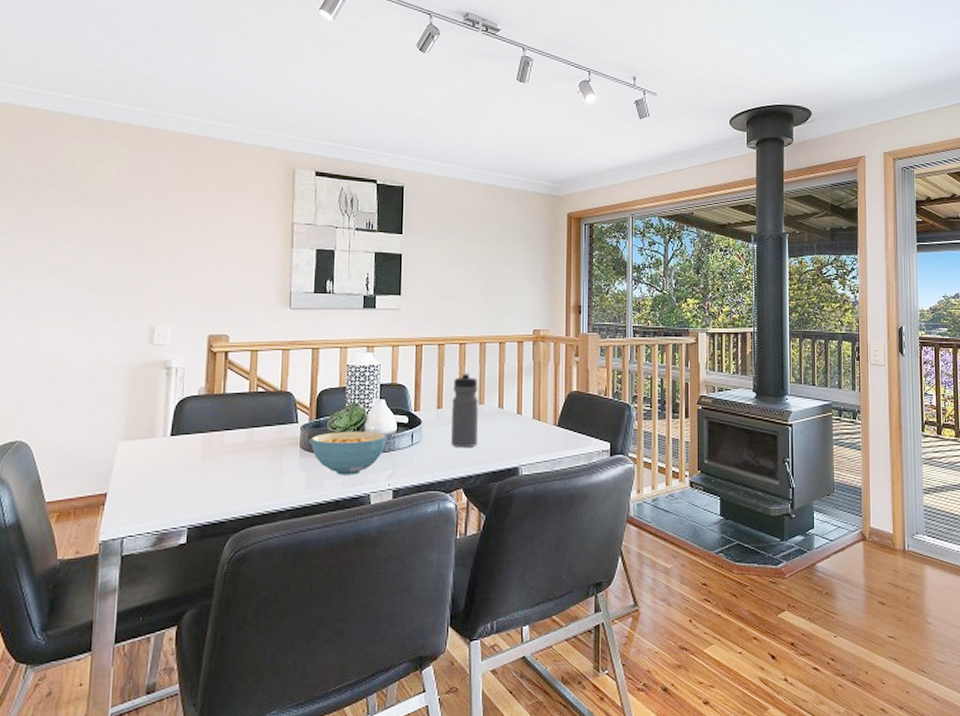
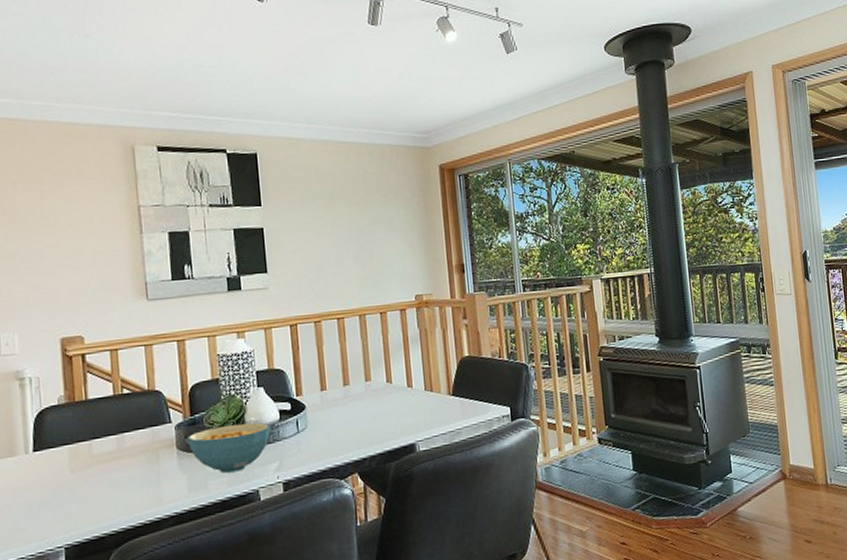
water bottle: present [451,372,478,447] -> none [335,348,368,430]

